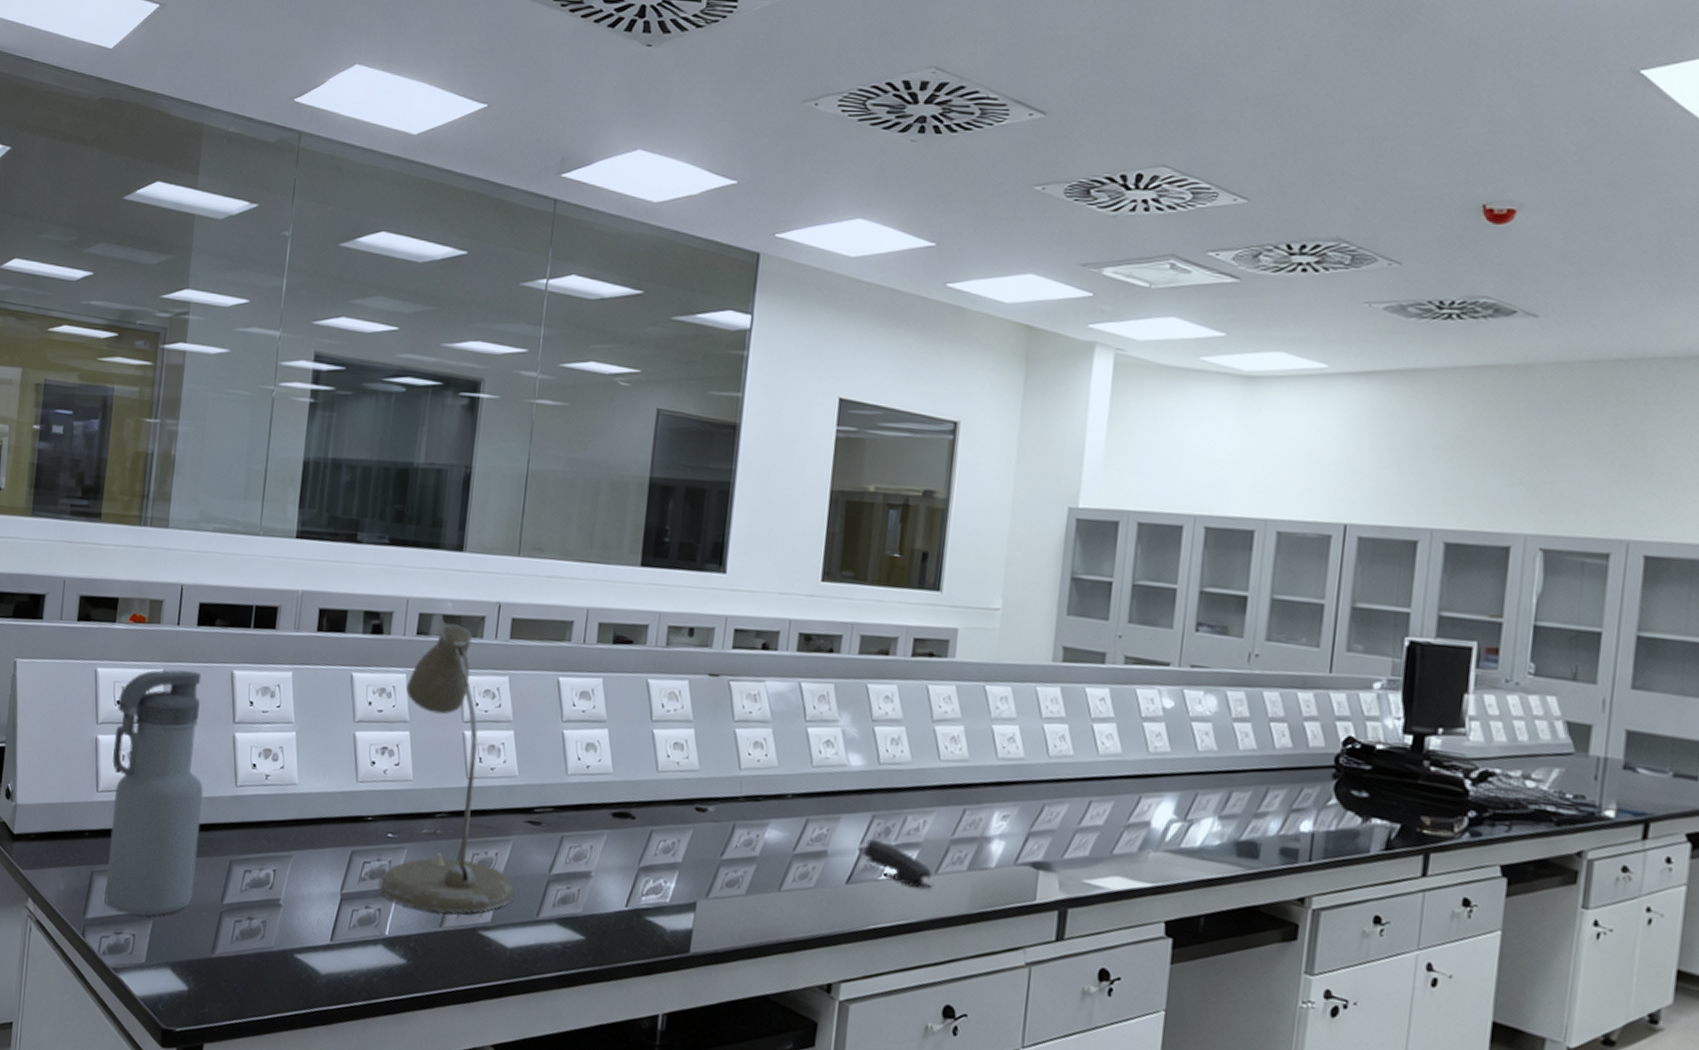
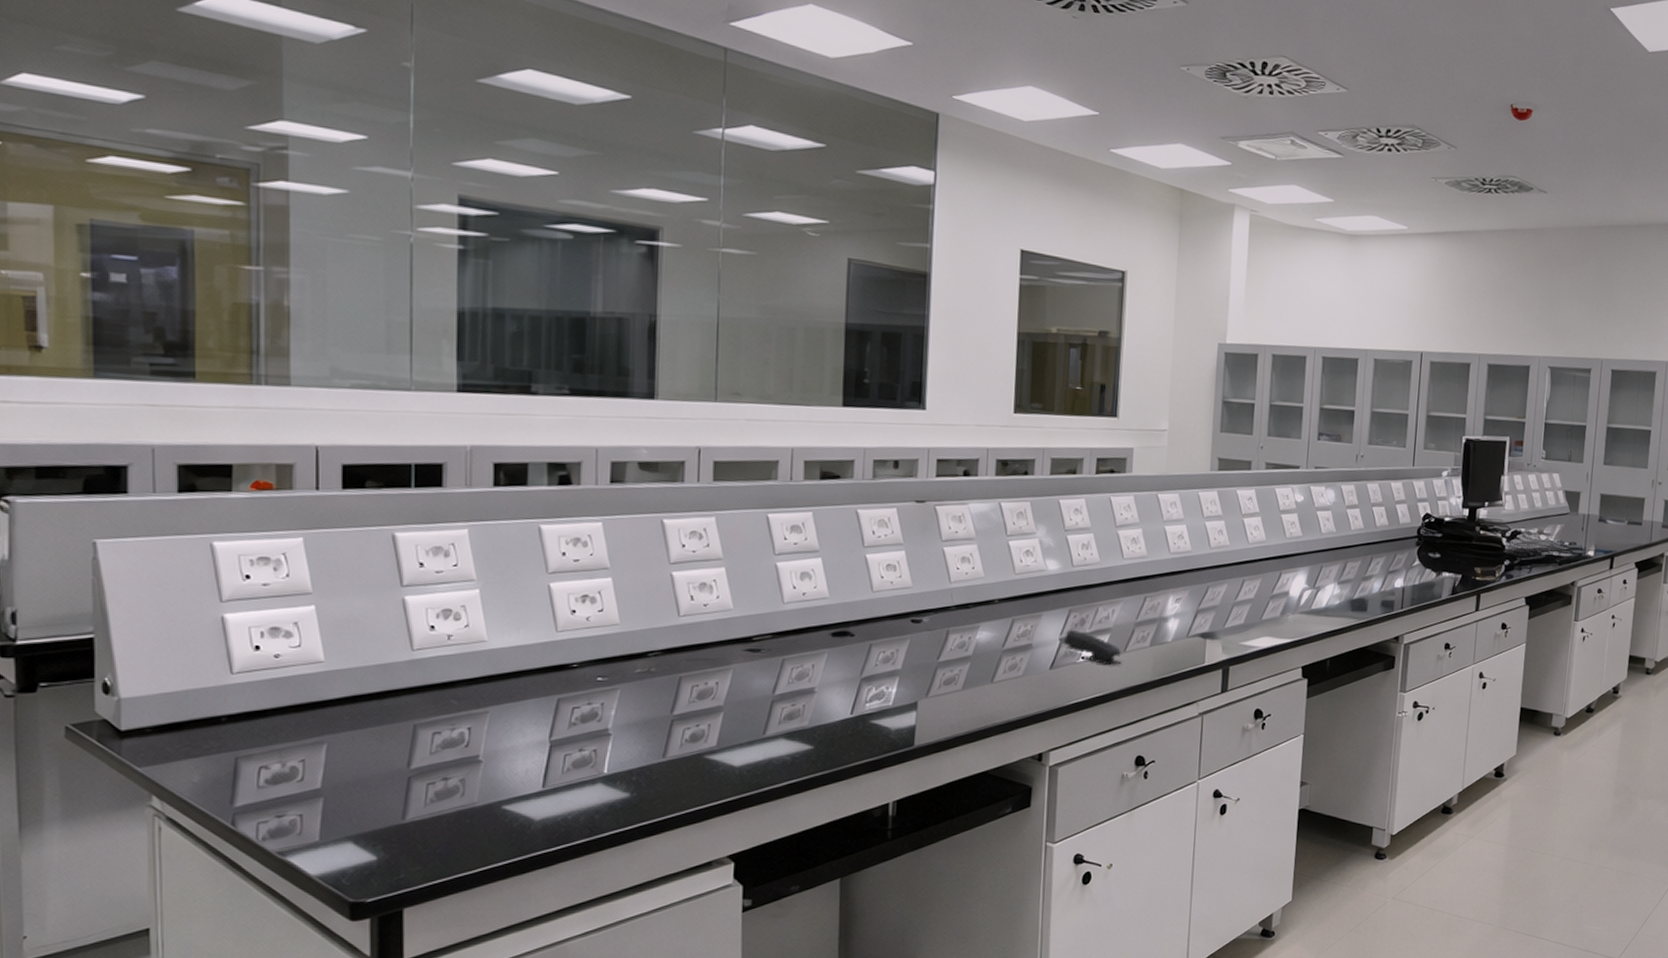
water bottle: present [104,670,203,916] -> none [247,536,373,795]
desk lamp: present [379,623,515,913] -> none [592,470,739,745]

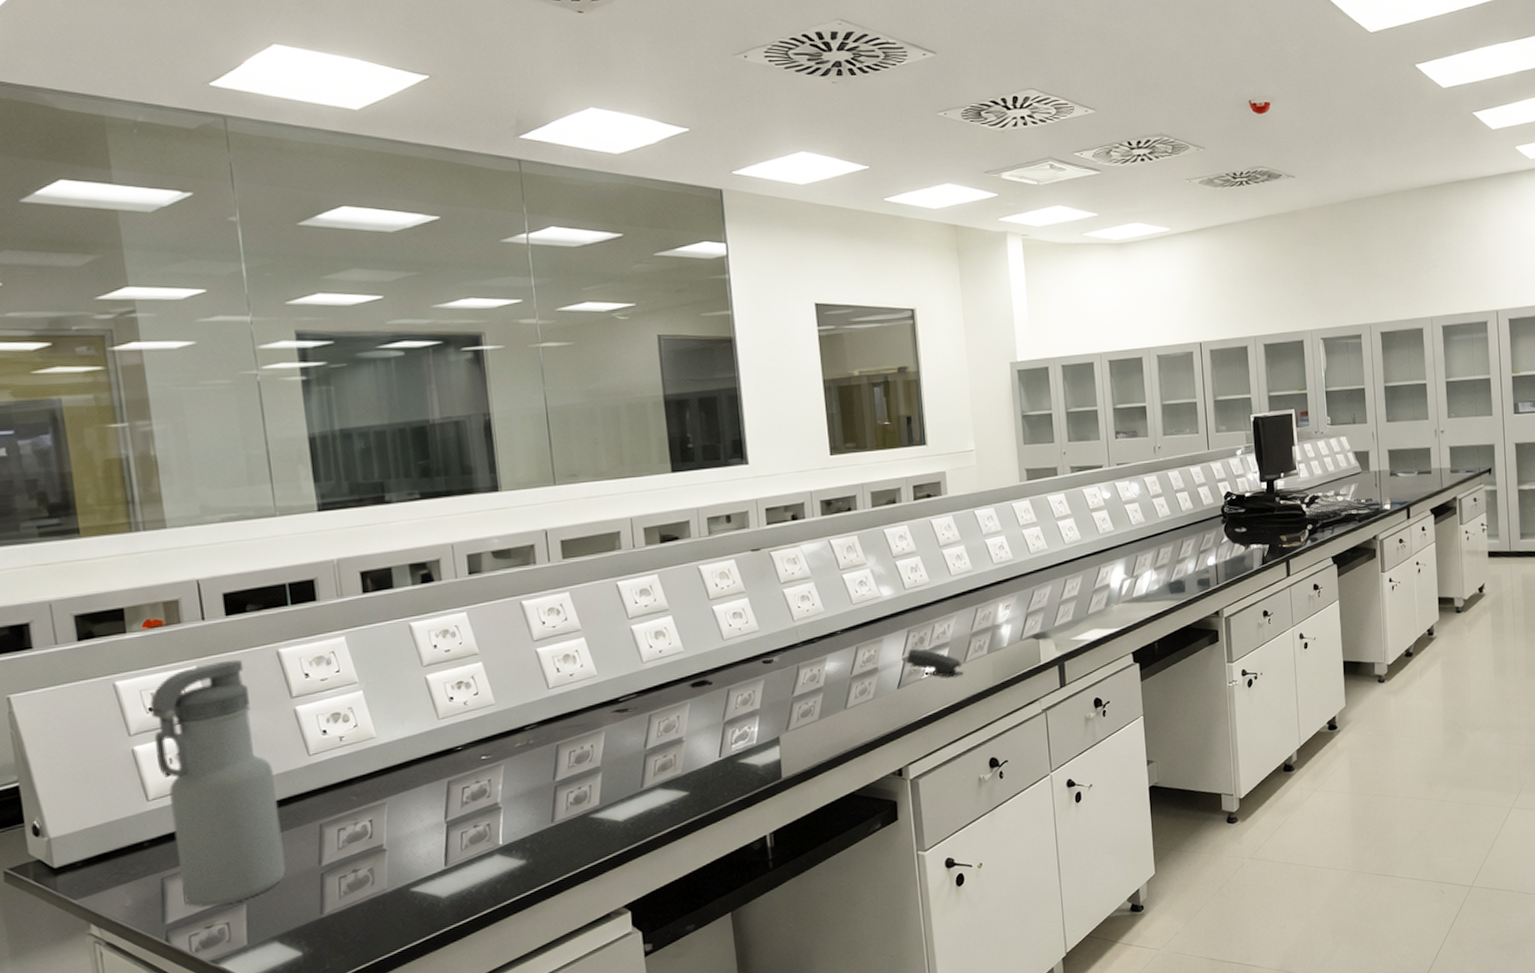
water bottle: none [247,536,373,795] -> present [149,659,286,907]

